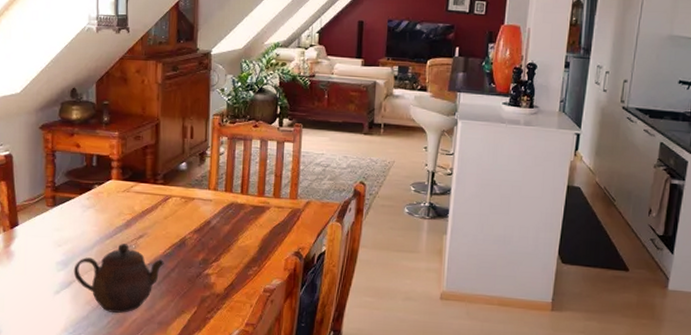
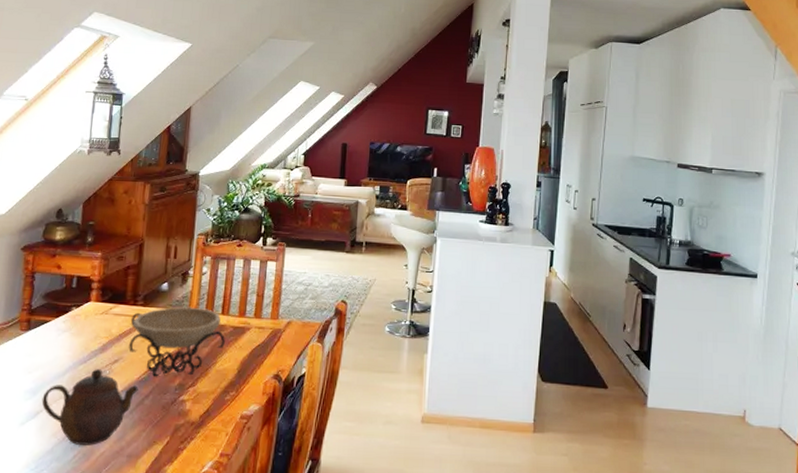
decorative bowl: none [152,186,245,252] -> present [129,306,225,377]

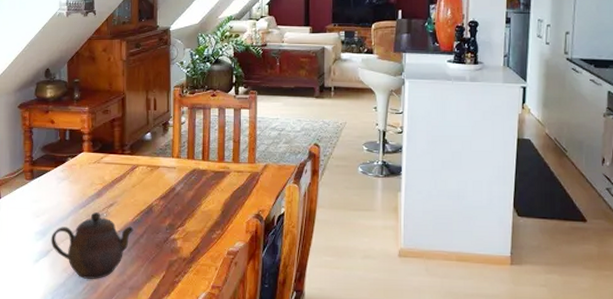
decorative bowl: present [129,306,225,377] -> none [120,154,207,218]

